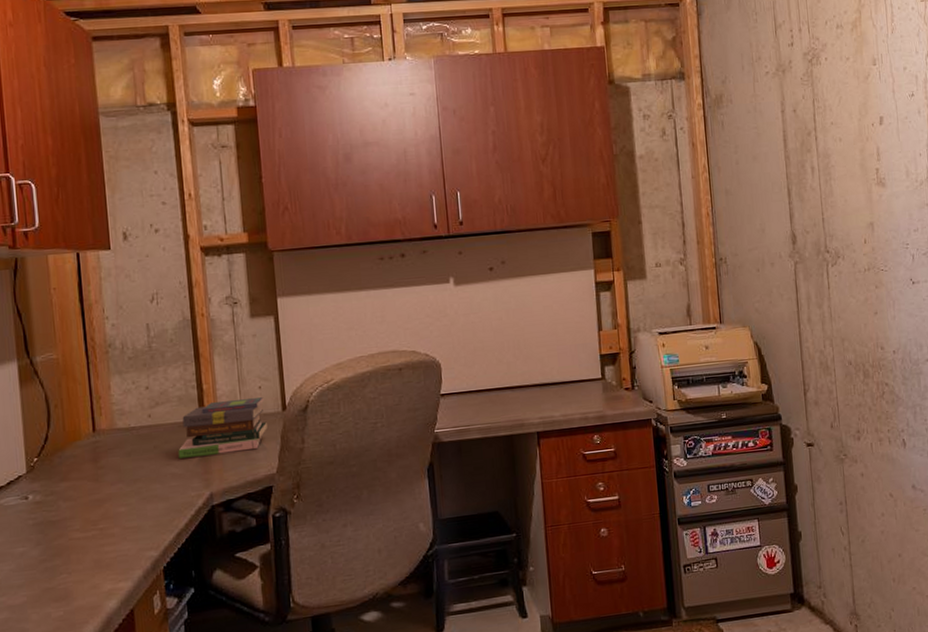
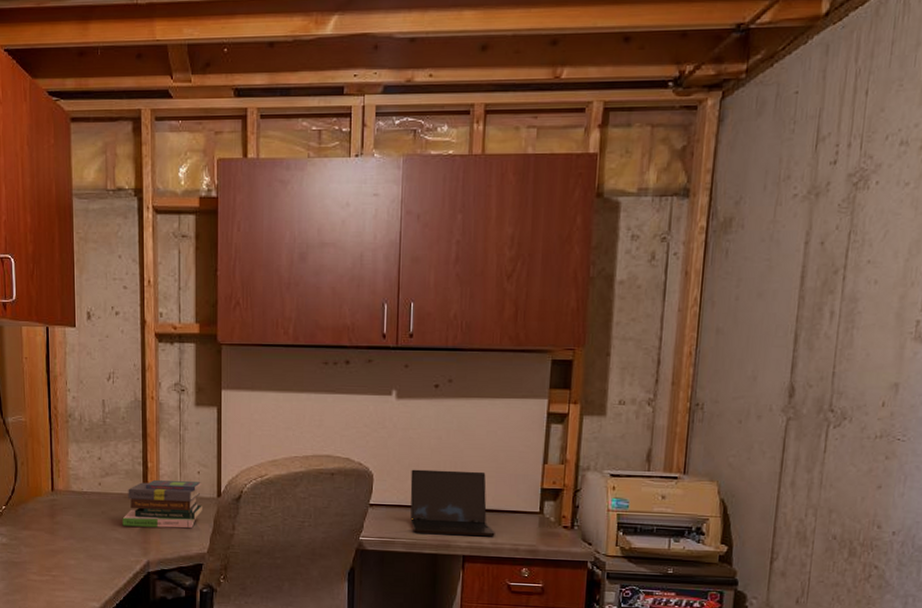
laptop: none [477,346,564,417] -> present [410,469,495,537]

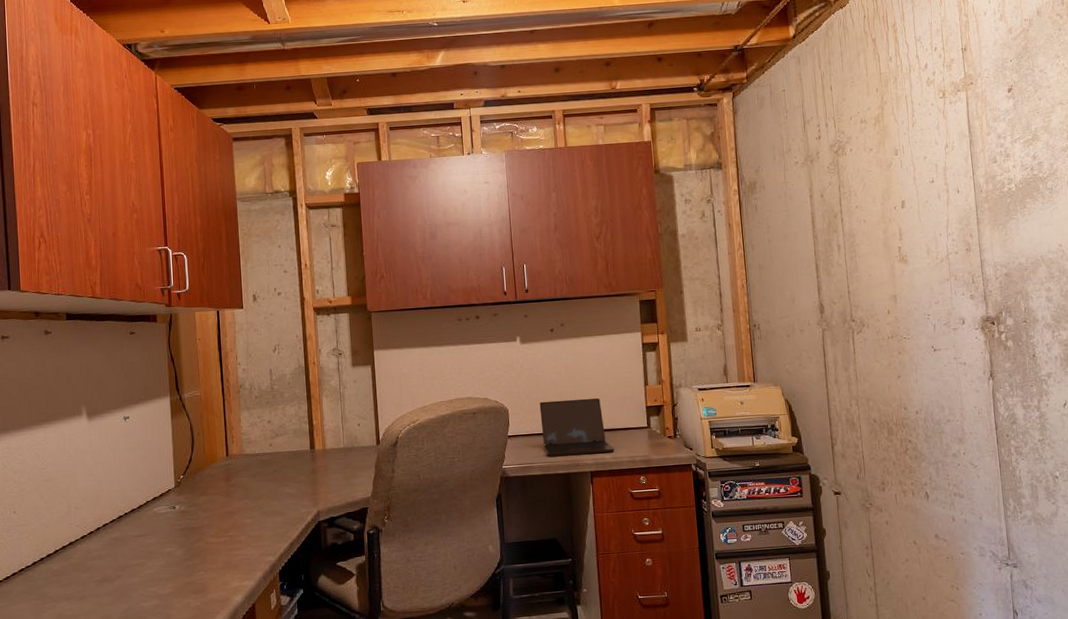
books: present [122,480,202,529] -> none [292,433,364,482]

